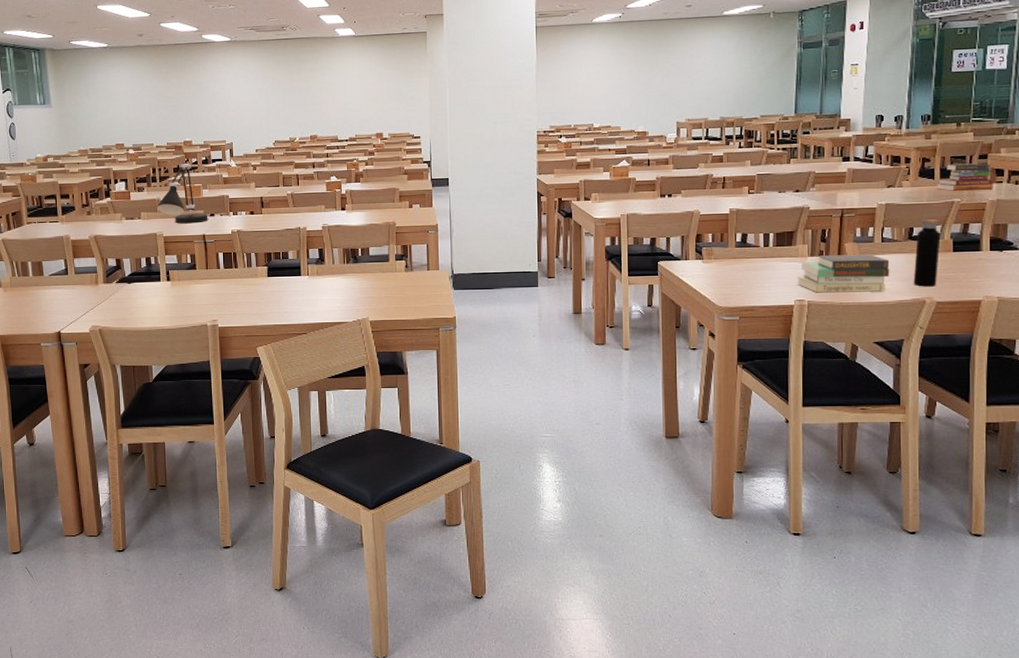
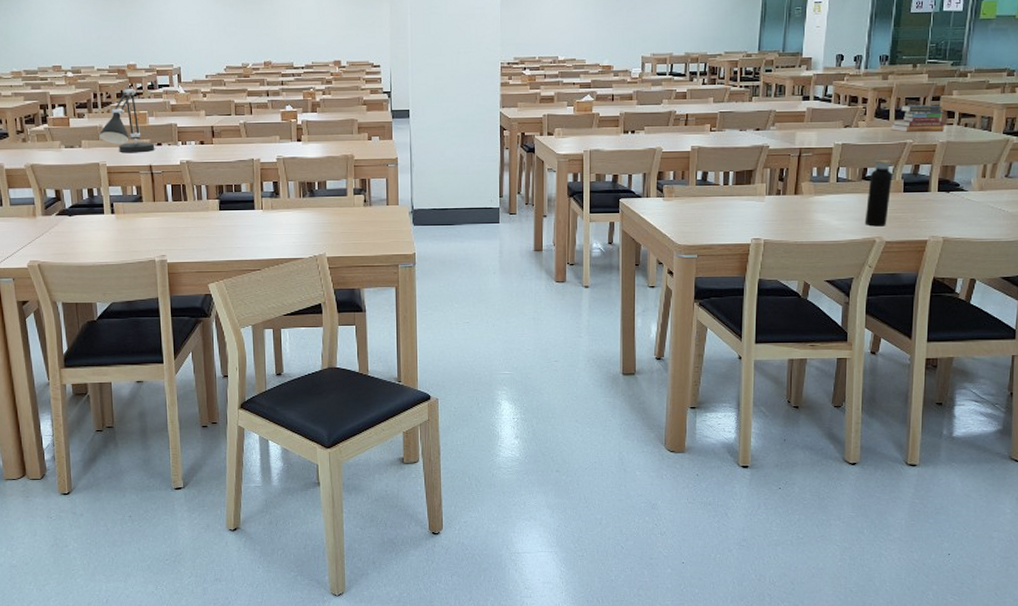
books: present [797,254,890,293] -> none [754,194,844,232]

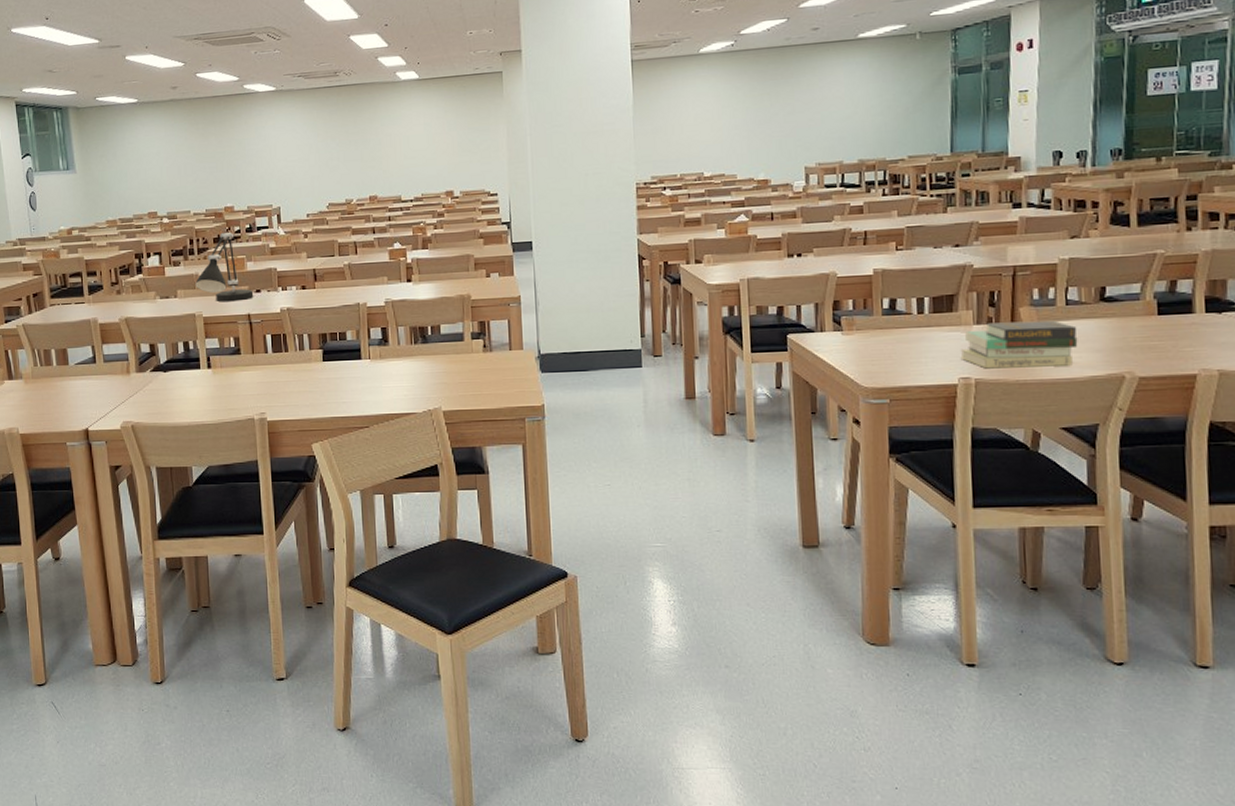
books: none [754,194,844,232] -> present [960,320,1078,369]
water bottle: present [864,154,893,227] -> none [1108,268,1141,359]
books: present [891,105,945,133] -> none [1134,205,1206,241]

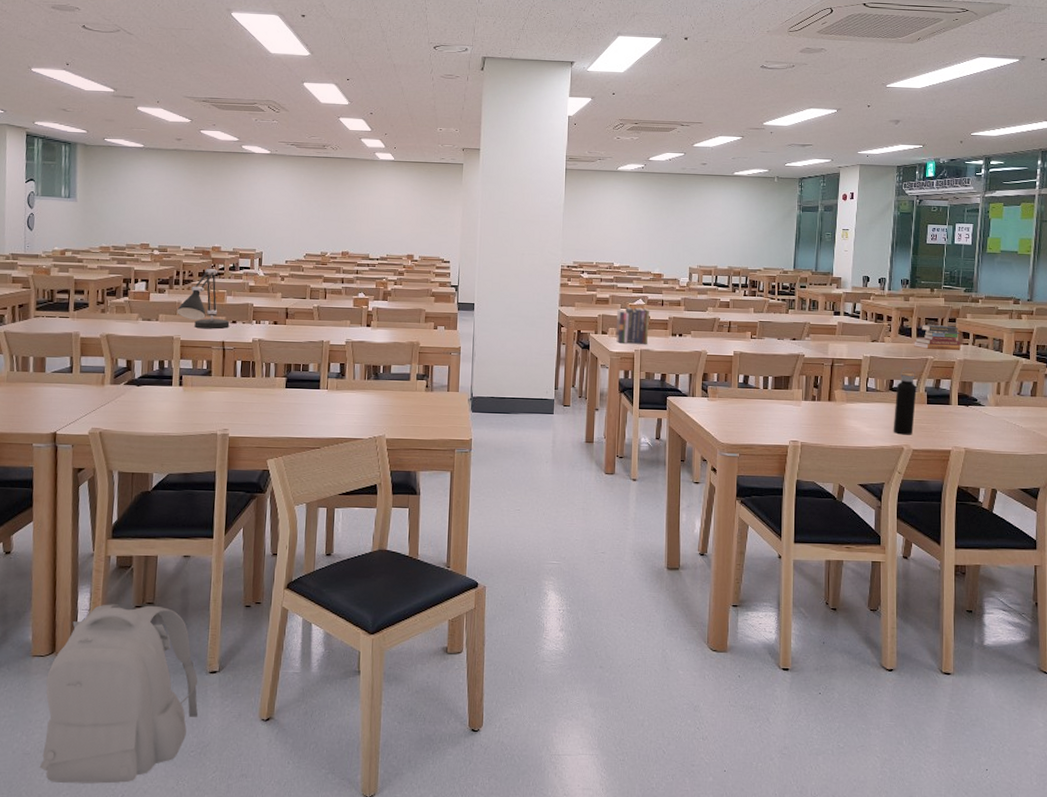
backpack: none [112,609,270,797] -> present [39,604,198,784]
books: none [712,224,757,273] -> present [615,307,649,344]
books: present [960,320,1078,369] -> none [791,400,873,437]
water bottle: none [1108,268,1141,359] -> present [893,368,917,435]
books: none [1134,205,1206,241] -> present [914,325,961,351]

